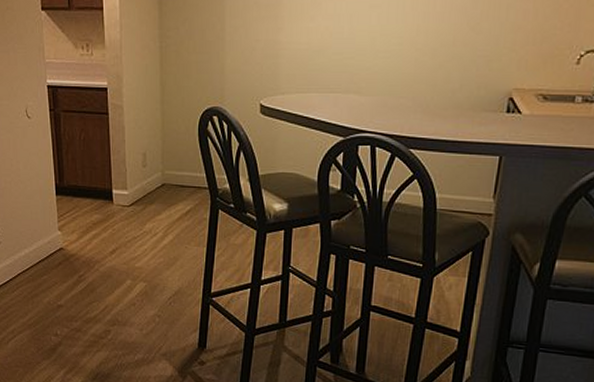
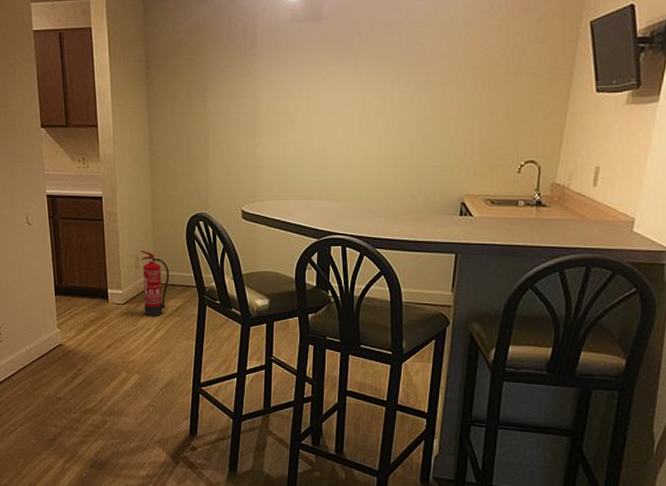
fire extinguisher: none [148,147,180,221] -> present [140,250,170,317]

